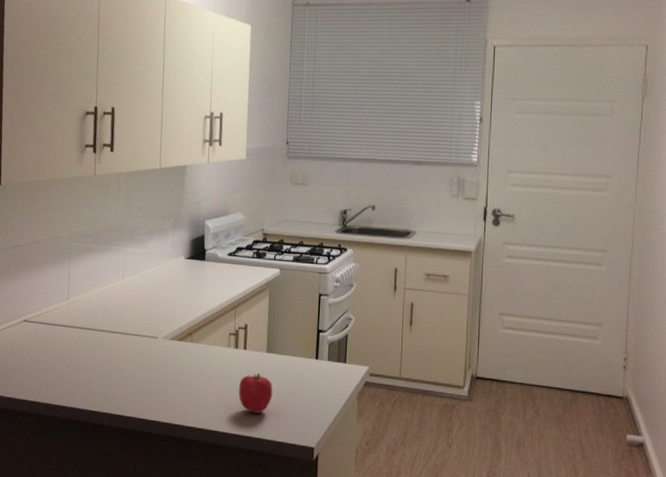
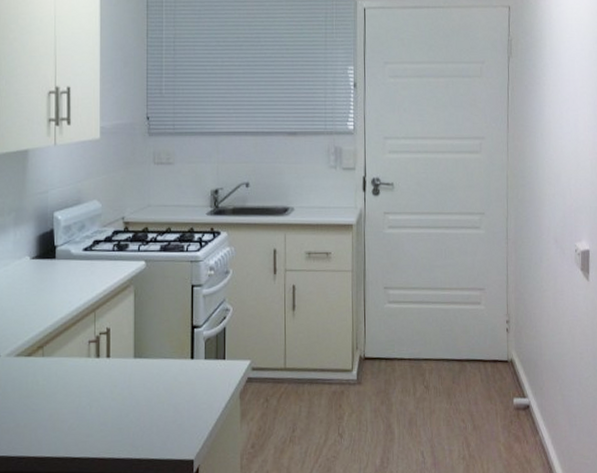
fruit: present [238,373,273,414] -> none [102,383,143,430]

